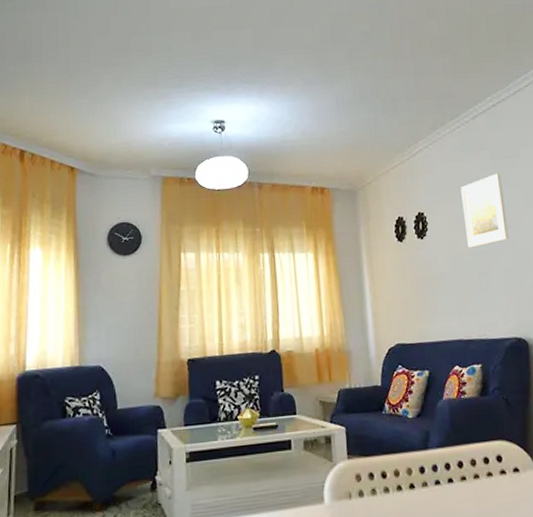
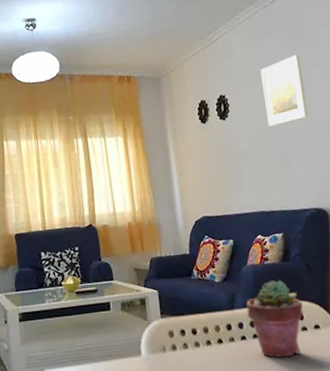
potted succulent: none [441,416,502,506] -> present [246,279,304,358]

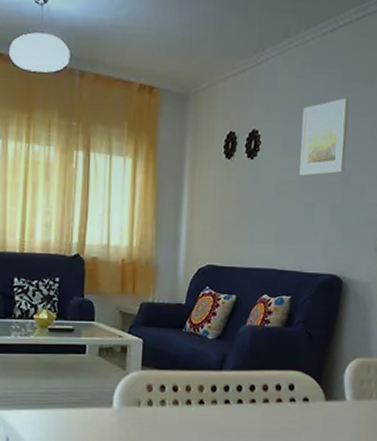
potted succulent: present [246,279,304,358] -> none [236,344,296,427]

